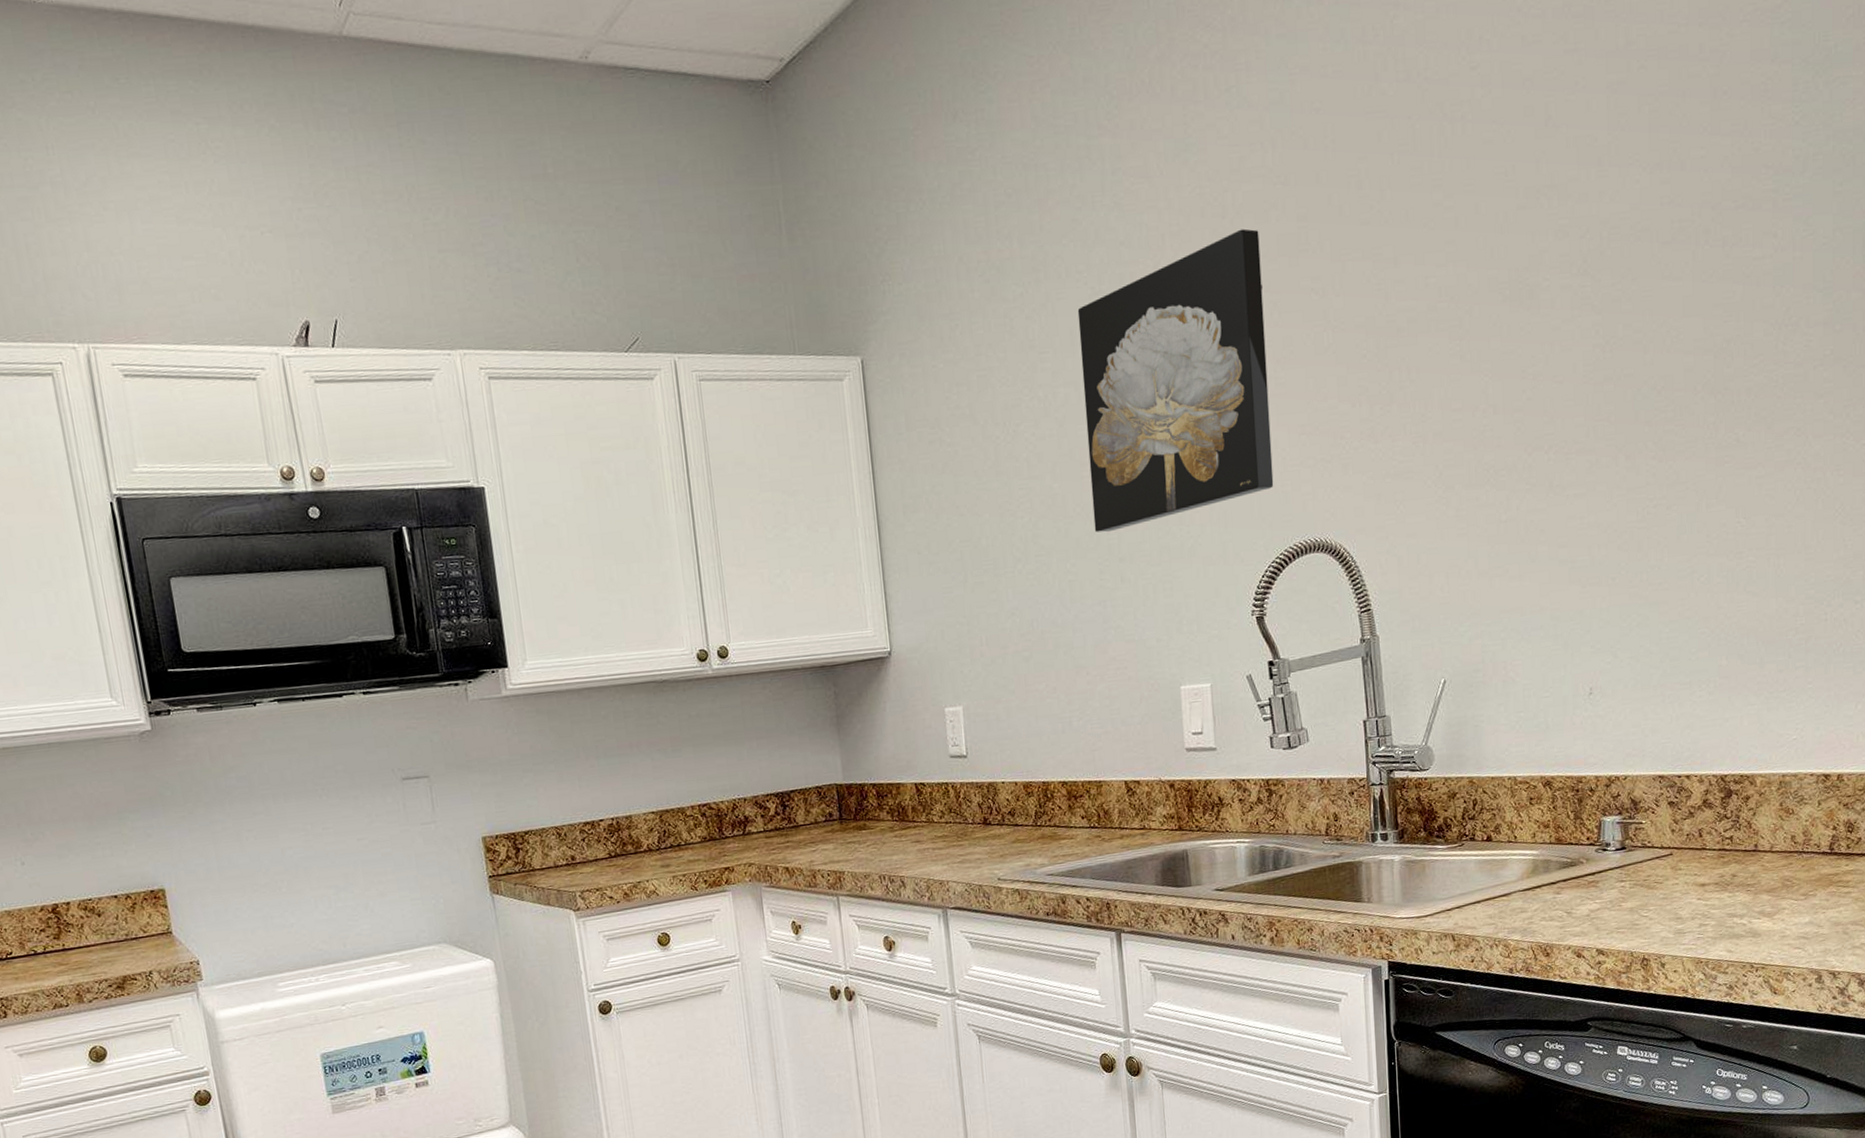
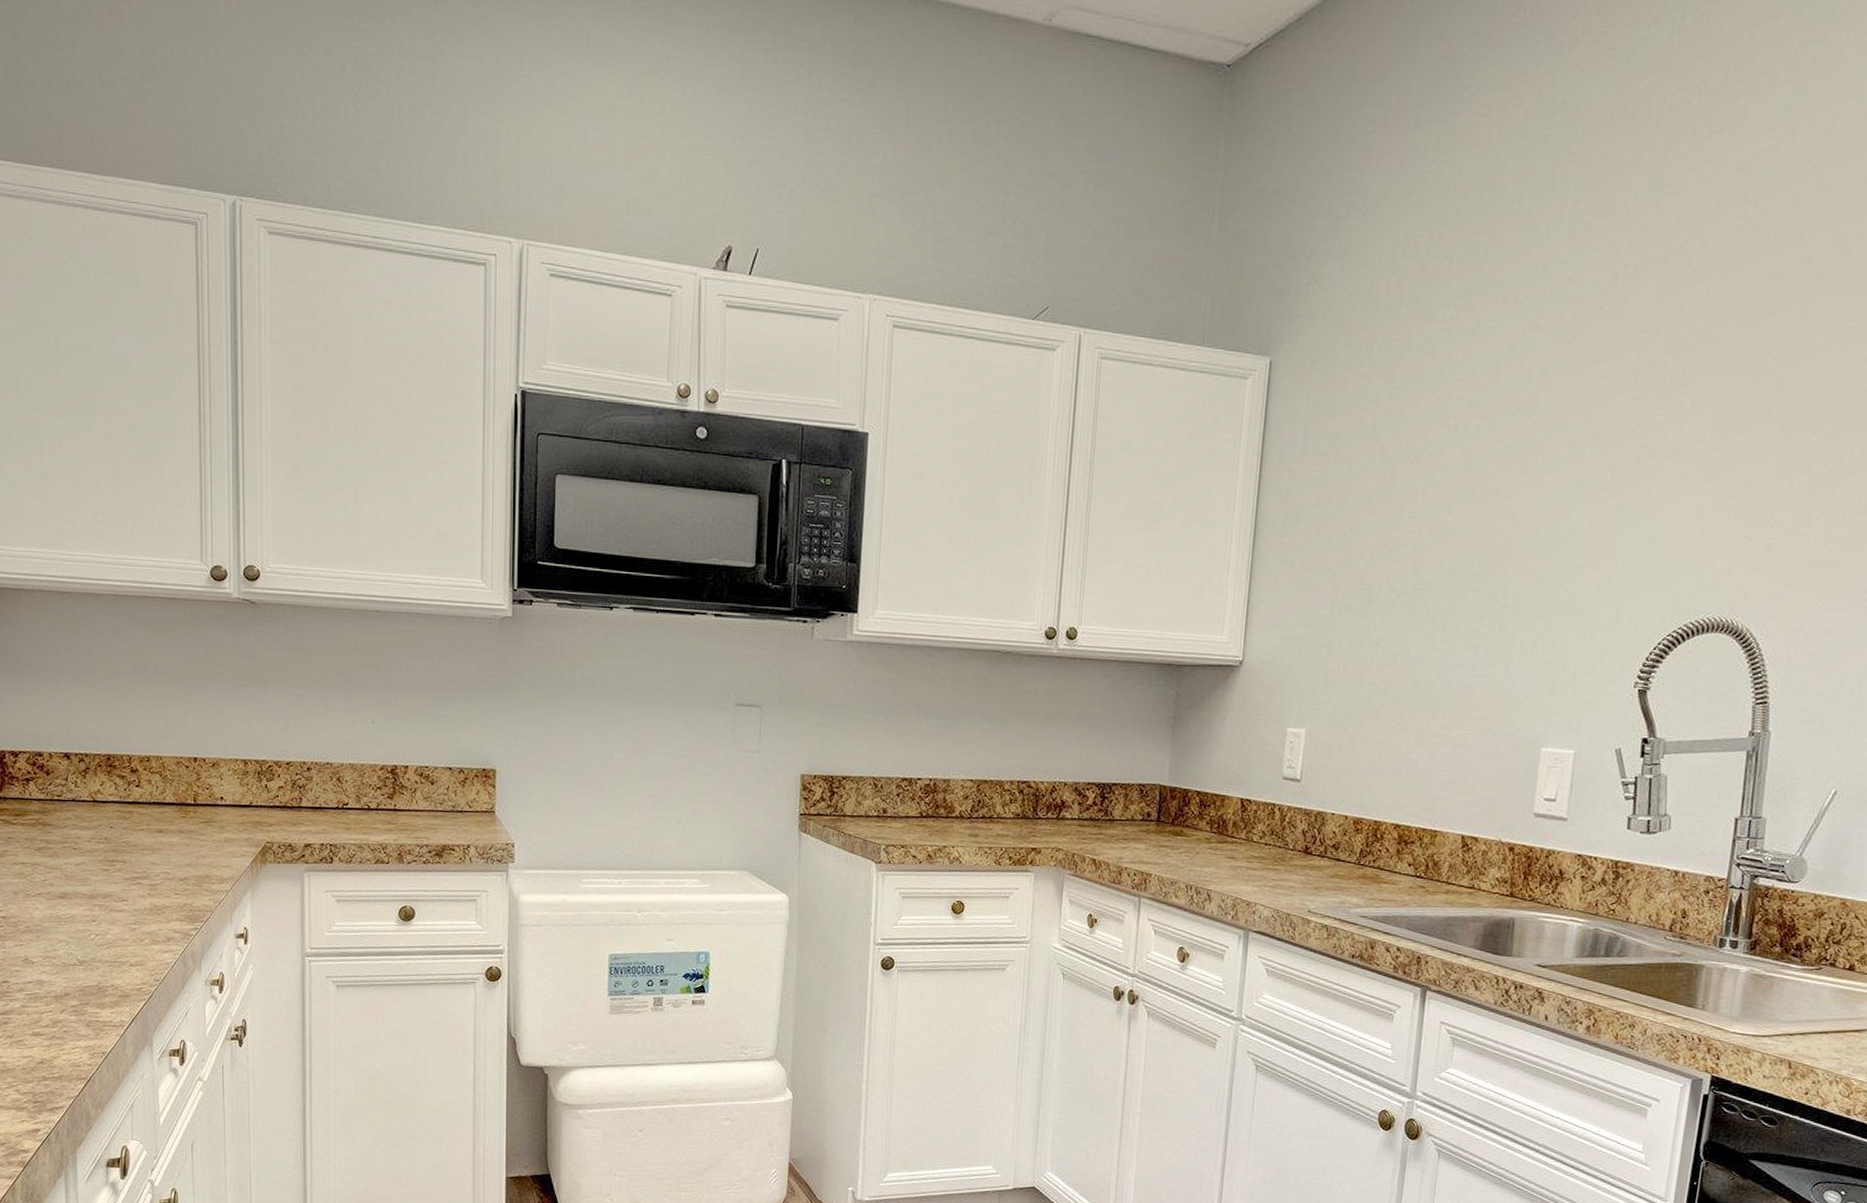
wall art: present [1077,228,1274,533] -> none [1481,280,1723,576]

